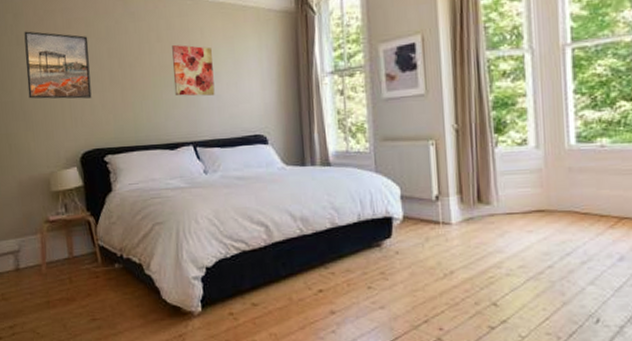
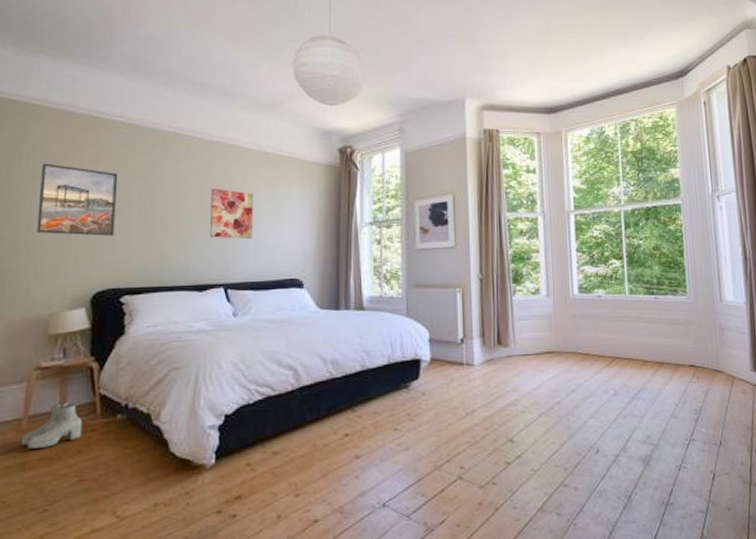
boots: none [44,251,89,290] -> present [22,402,83,449]

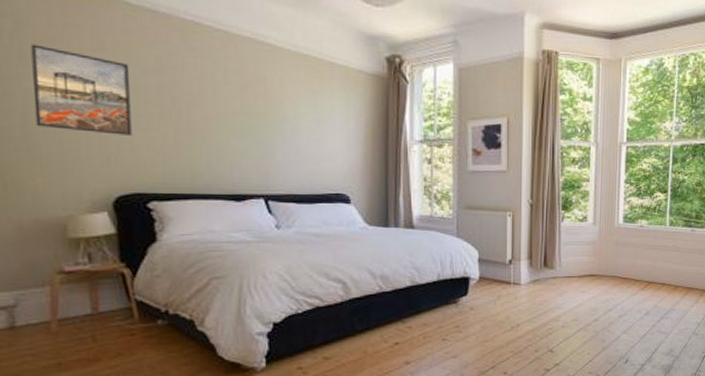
boots: present [22,402,83,449] -> none [54,306,121,351]
wall art: present [209,188,253,239] -> none [243,90,293,149]

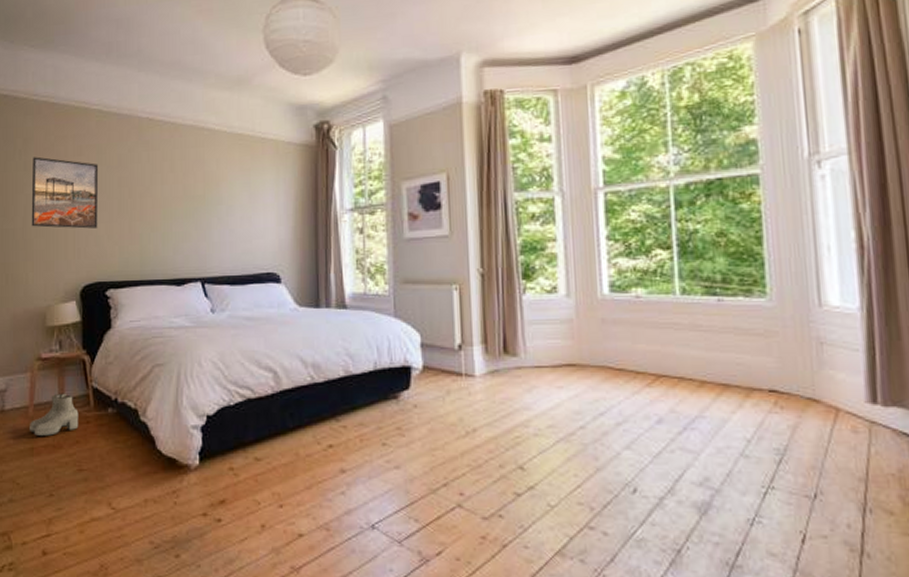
boots: none [54,306,121,351] -> present [30,393,79,436]

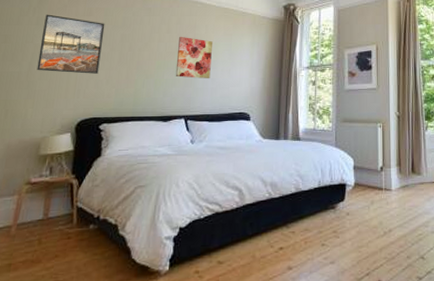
boots: present [30,393,79,436] -> none [9,212,61,252]
wall art: none [185,175,227,230] -> present [175,36,212,78]

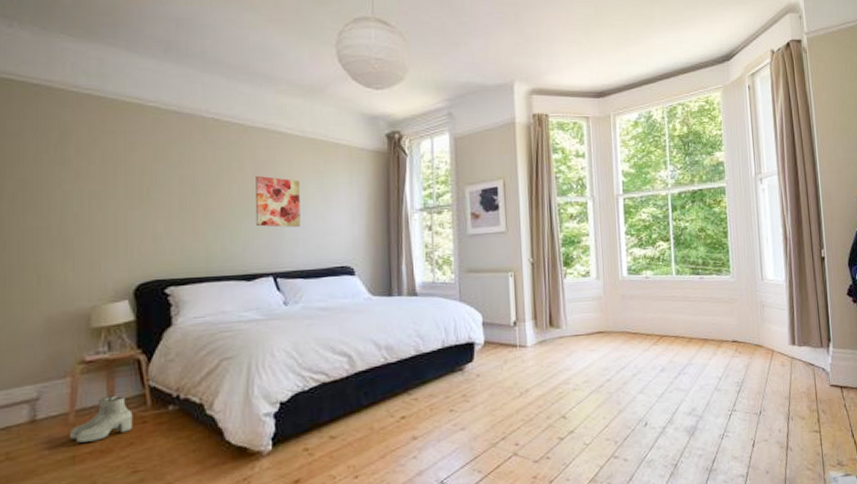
boots: none [9,212,61,252] -> present [70,395,133,443]
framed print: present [37,14,105,74] -> none [71,151,156,227]

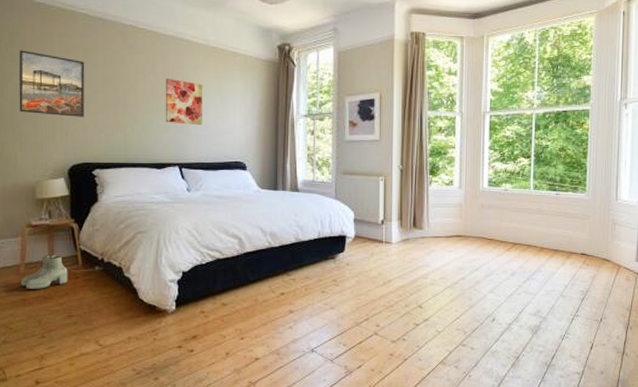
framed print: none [71,151,156,227] -> present [18,50,85,117]

